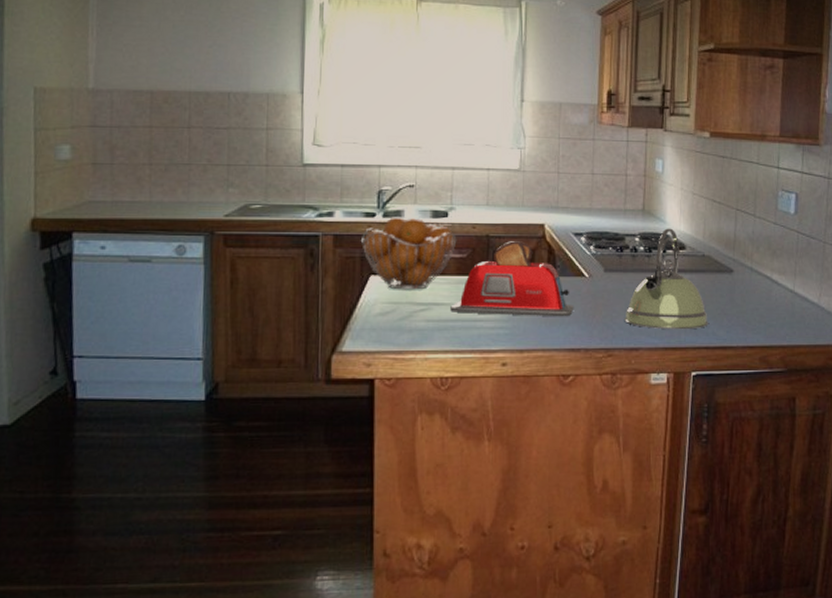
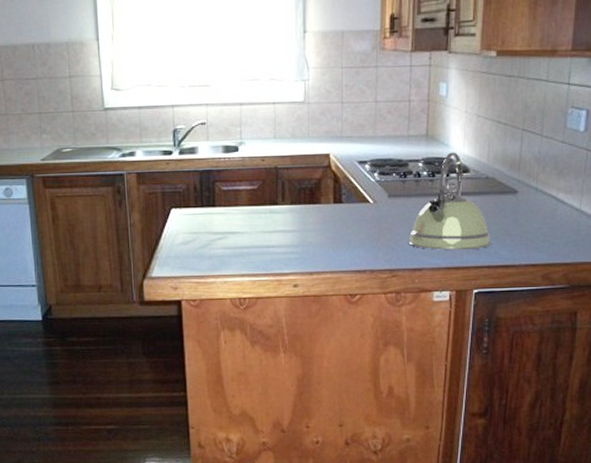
fruit basket: present [361,217,457,290] -> none [161,153,248,221]
toaster: present [450,241,574,317] -> none [245,171,360,242]

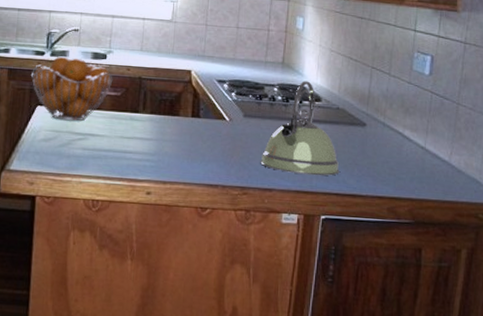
fruit basket: none [161,153,248,221] -> present [31,56,113,121]

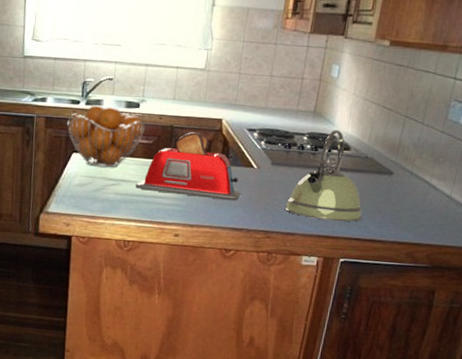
toaster: none [104,84,215,155] -> present [136,132,241,201]

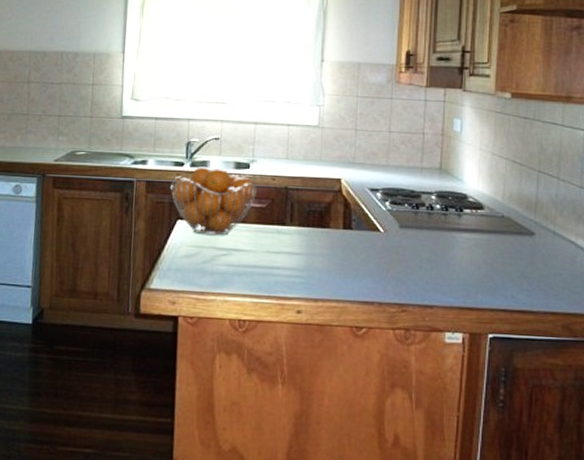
toaster: present [136,132,241,201] -> none [249,194,369,270]
kettle: present [285,130,362,222] -> none [419,187,507,291]

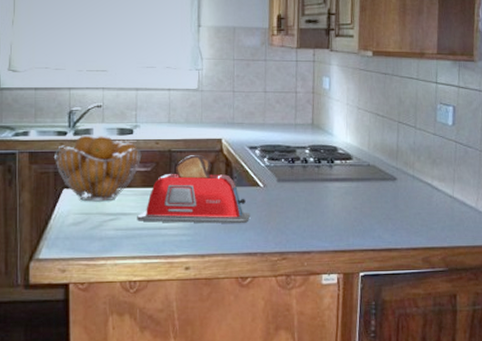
toaster: none [249,194,369,270] -> present [137,155,251,224]

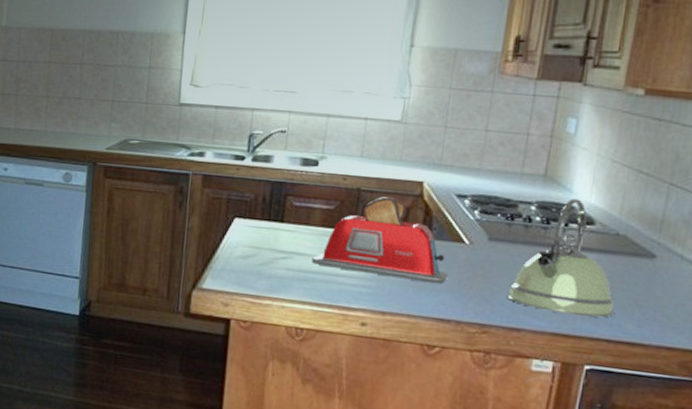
fruit basket: present [55,135,142,202] -> none [229,161,326,237]
kettle: none [297,140,375,234] -> present [507,198,614,318]

